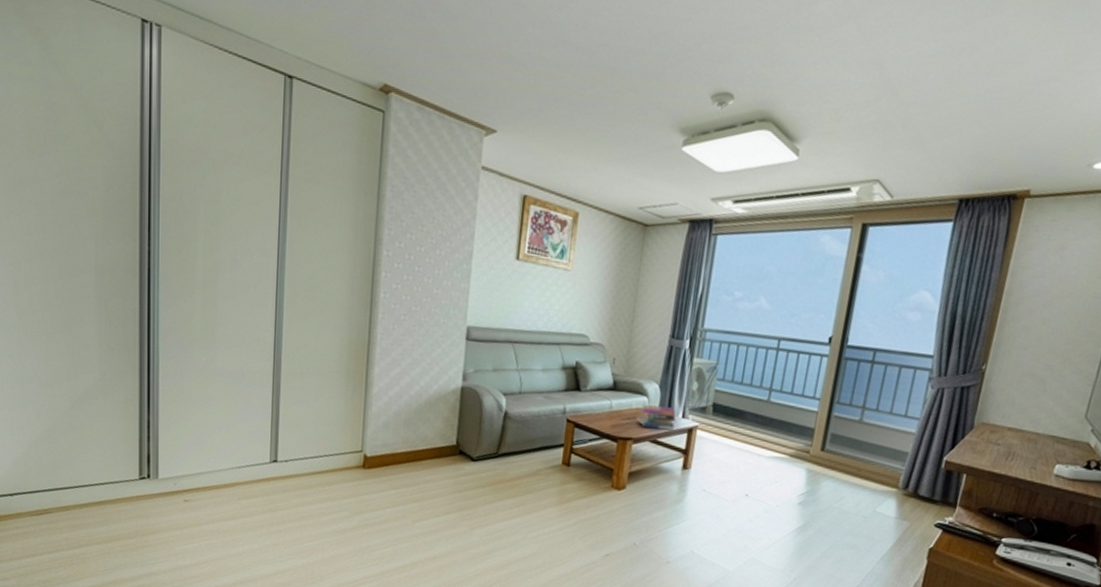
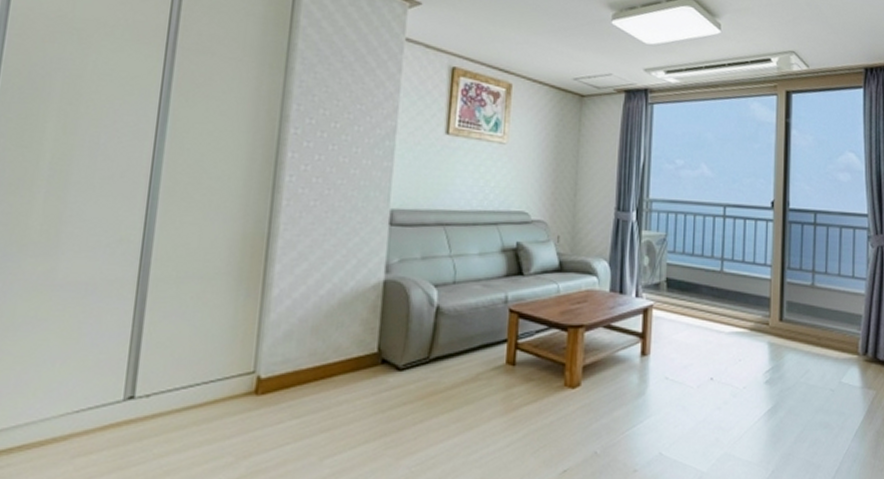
books: present [636,405,676,431] -> none [587,286,630,313]

